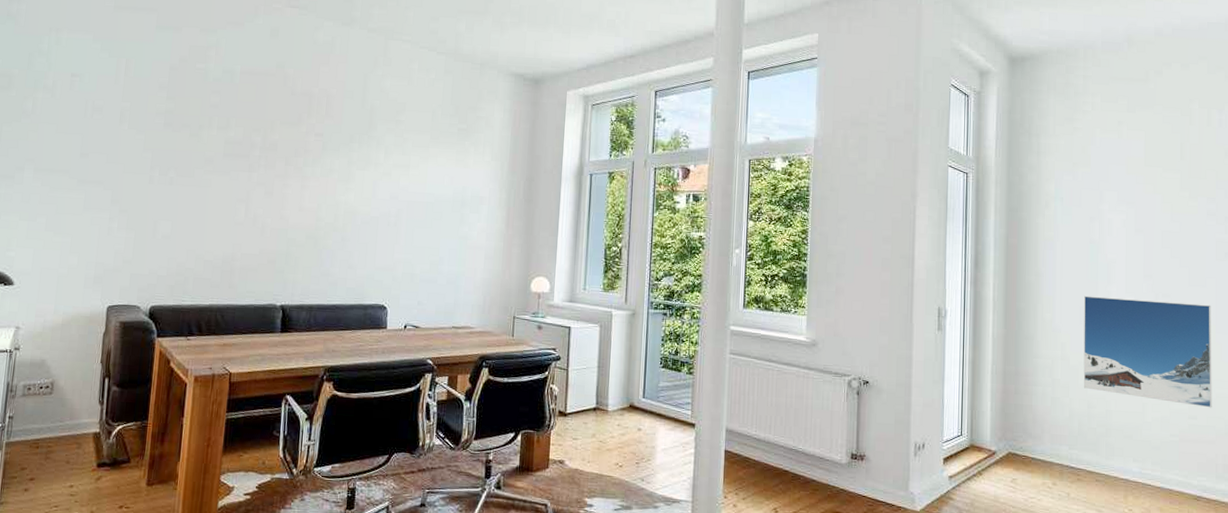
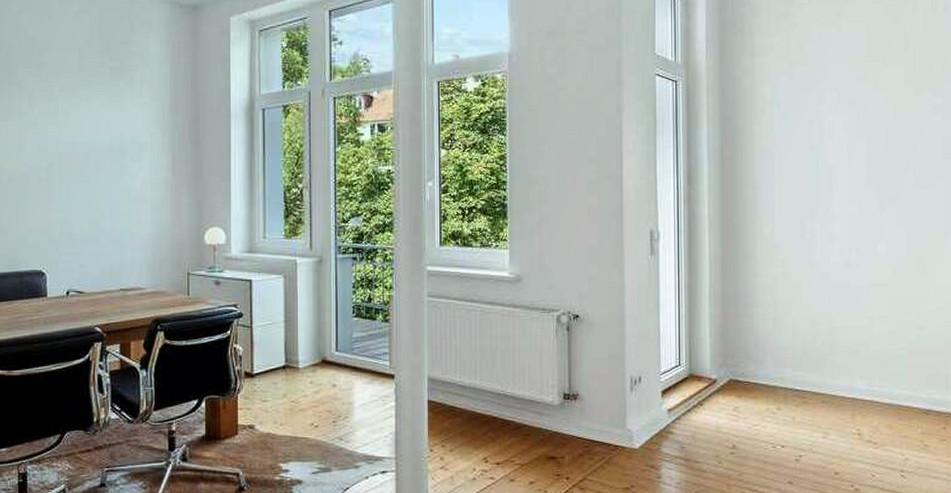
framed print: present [1083,295,1212,408] -> none [804,206,941,317]

